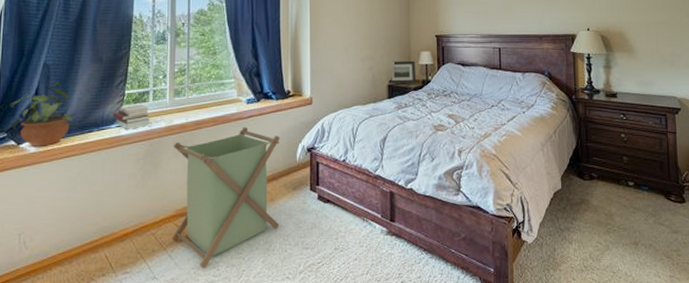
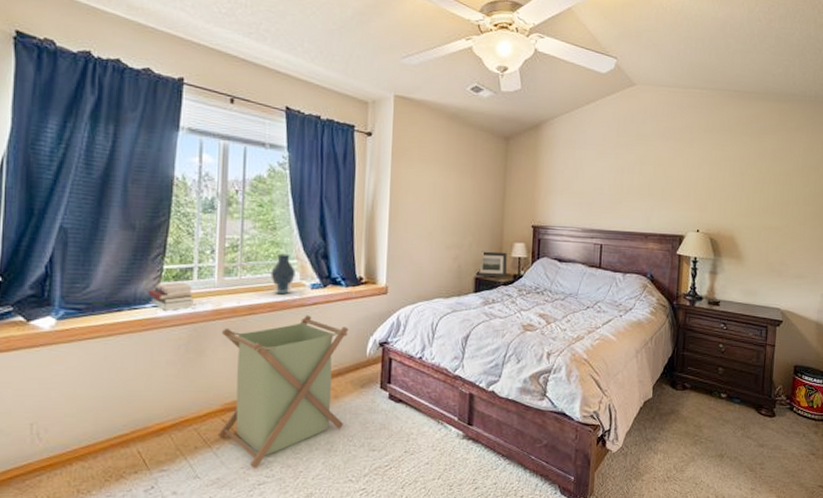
potted plant: present [10,82,73,148] -> none [16,250,97,326]
vase: none [213,74,233,110] -> present [270,253,296,295]

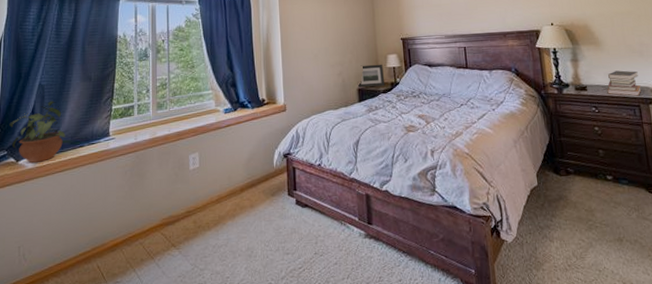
potted plant: none [16,250,97,326] -> present [9,101,65,164]
books: present [146,281,195,311] -> none [100,118,136,143]
laundry basket: present [217,315,349,468] -> none [157,135,260,276]
vase: present [270,253,296,295] -> none [192,86,211,121]
books: none [739,288,773,317] -> present [607,70,642,96]

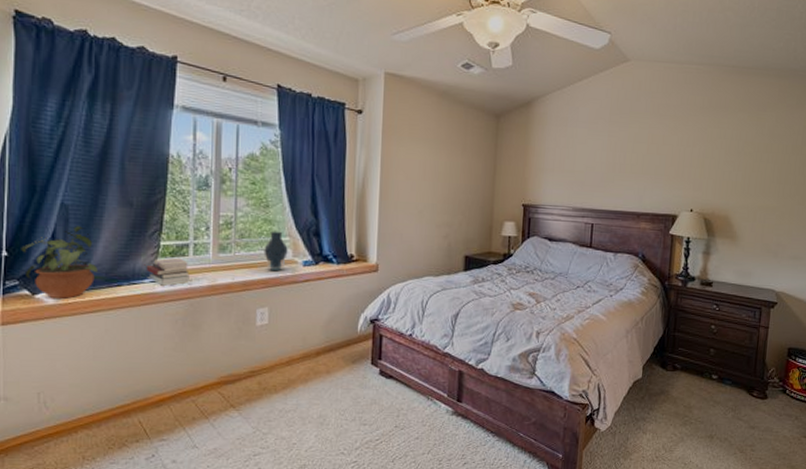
books: none [100,118,136,143] -> present [144,257,191,286]
vase: none [192,86,211,121] -> present [264,231,288,272]
picture frame: present [357,64,385,88] -> none [465,229,497,257]
books: present [607,70,642,96] -> none [732,269,768,298]

